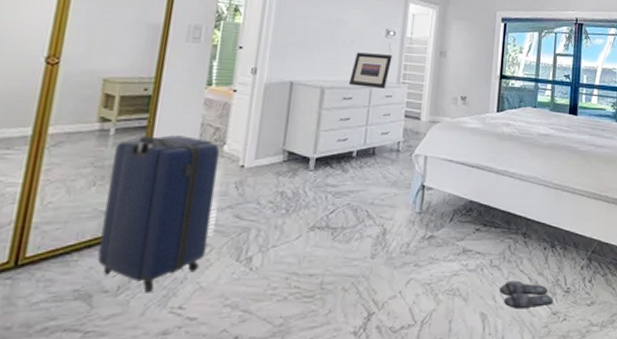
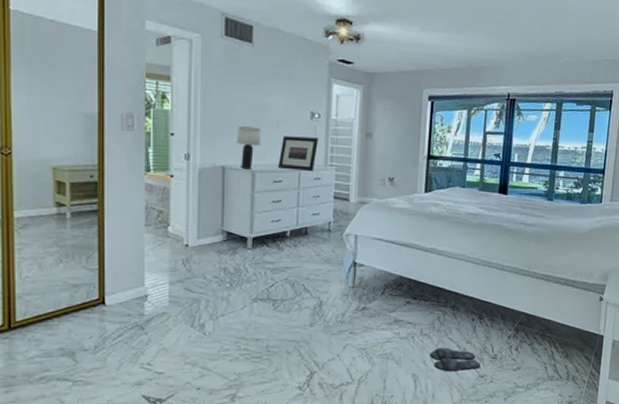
suitcase: present [97,135,220,293] -> none [74,218,166,352]
table lamp: none [307,41,335,85] -> present [236,126,262,169]

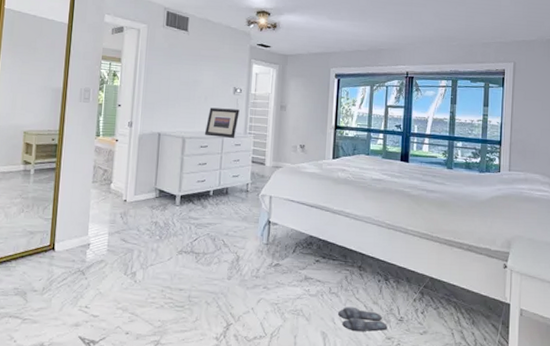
table lamp: present [236,126,262,169] -> none [170,99,192,136]

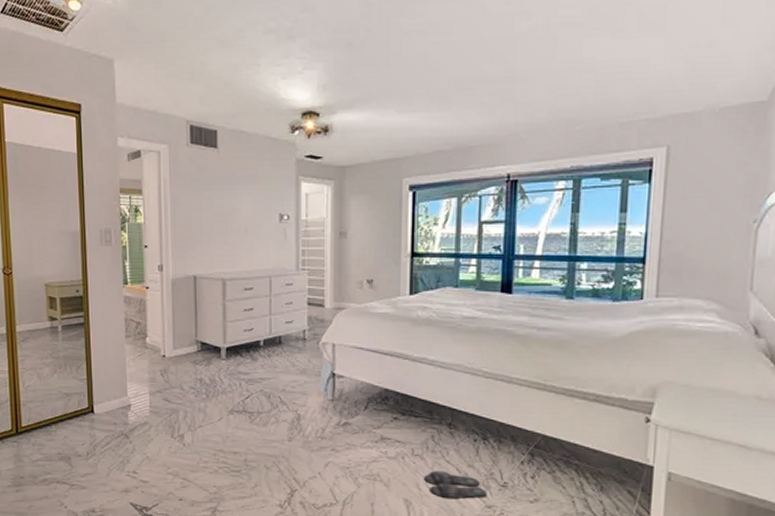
picture frame: present [204,107,240,139] -> none [247,241,288,278]

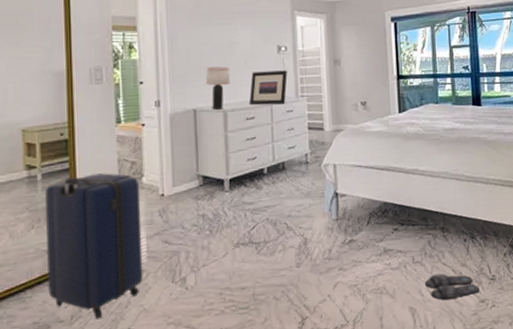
suitcase: none [65,330,147,459] -> present [45,173,143,319]
table lamp: none [205,234,231,278] -> present [205,66,231,110]
picture frame: none [247,241,288,278] -> present [249,70,288,106]

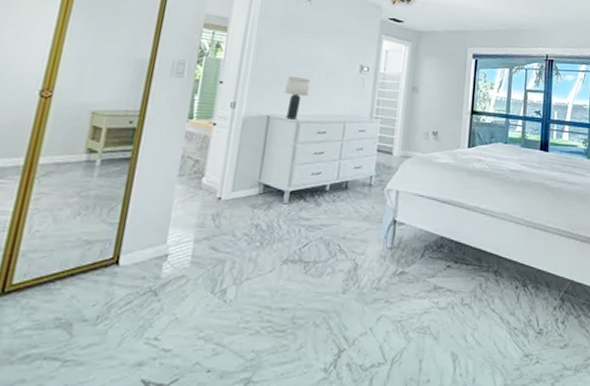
suitcase: present [45,173,143,319] -> none [79,167,199,323]
picture frame: present [249,70,288,106] -> none [323,87,366,124]
slippers: present [425,273,480,300] -> none [471,320,525,350]

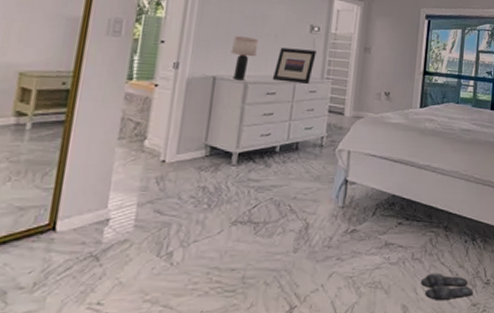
picture frame: none [323,87,366,124] -> present [272,47,317,85]
slippers: none [471,320,525,350] -> present [421,273,473,301]

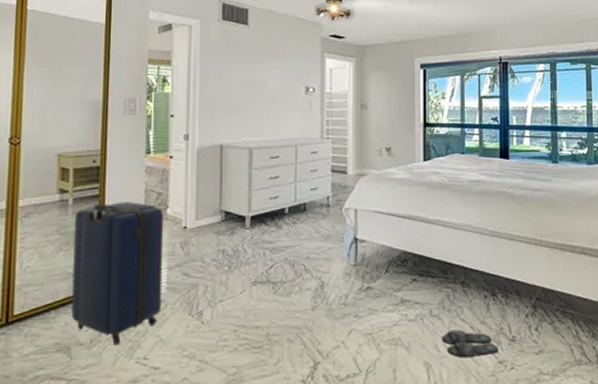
suitcase: none [12,130,141,289] -> present [71,202,164,346]
table lamp: present [230,36,259,80] -> none [233,104,258,147]
picture frame: present [272,47,317,85] -> none [274,111,314,146]

